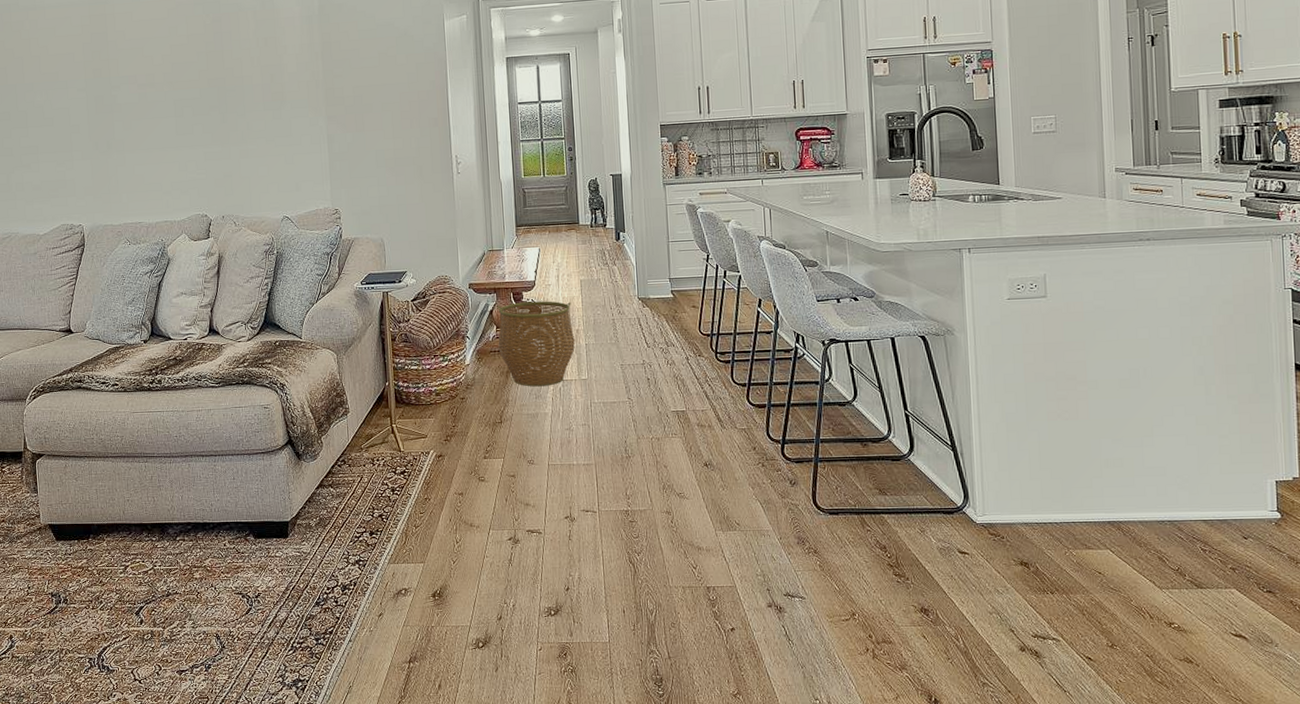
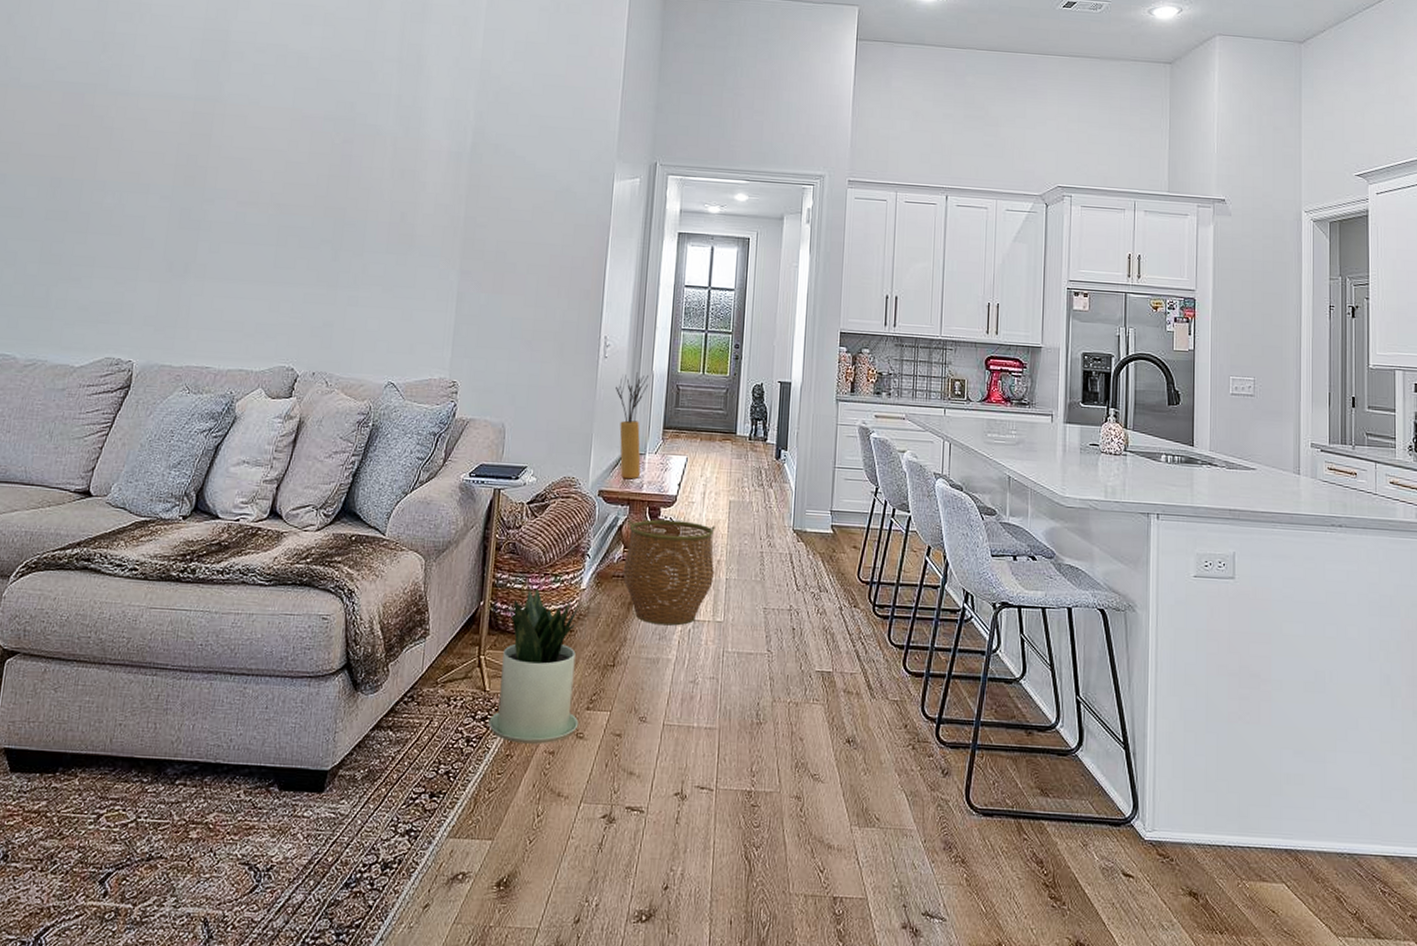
planter: none [407,368,479,489] -> present [488,589,581,744]
vase: none [471,182,502,272] -> present [616,372,649,480]

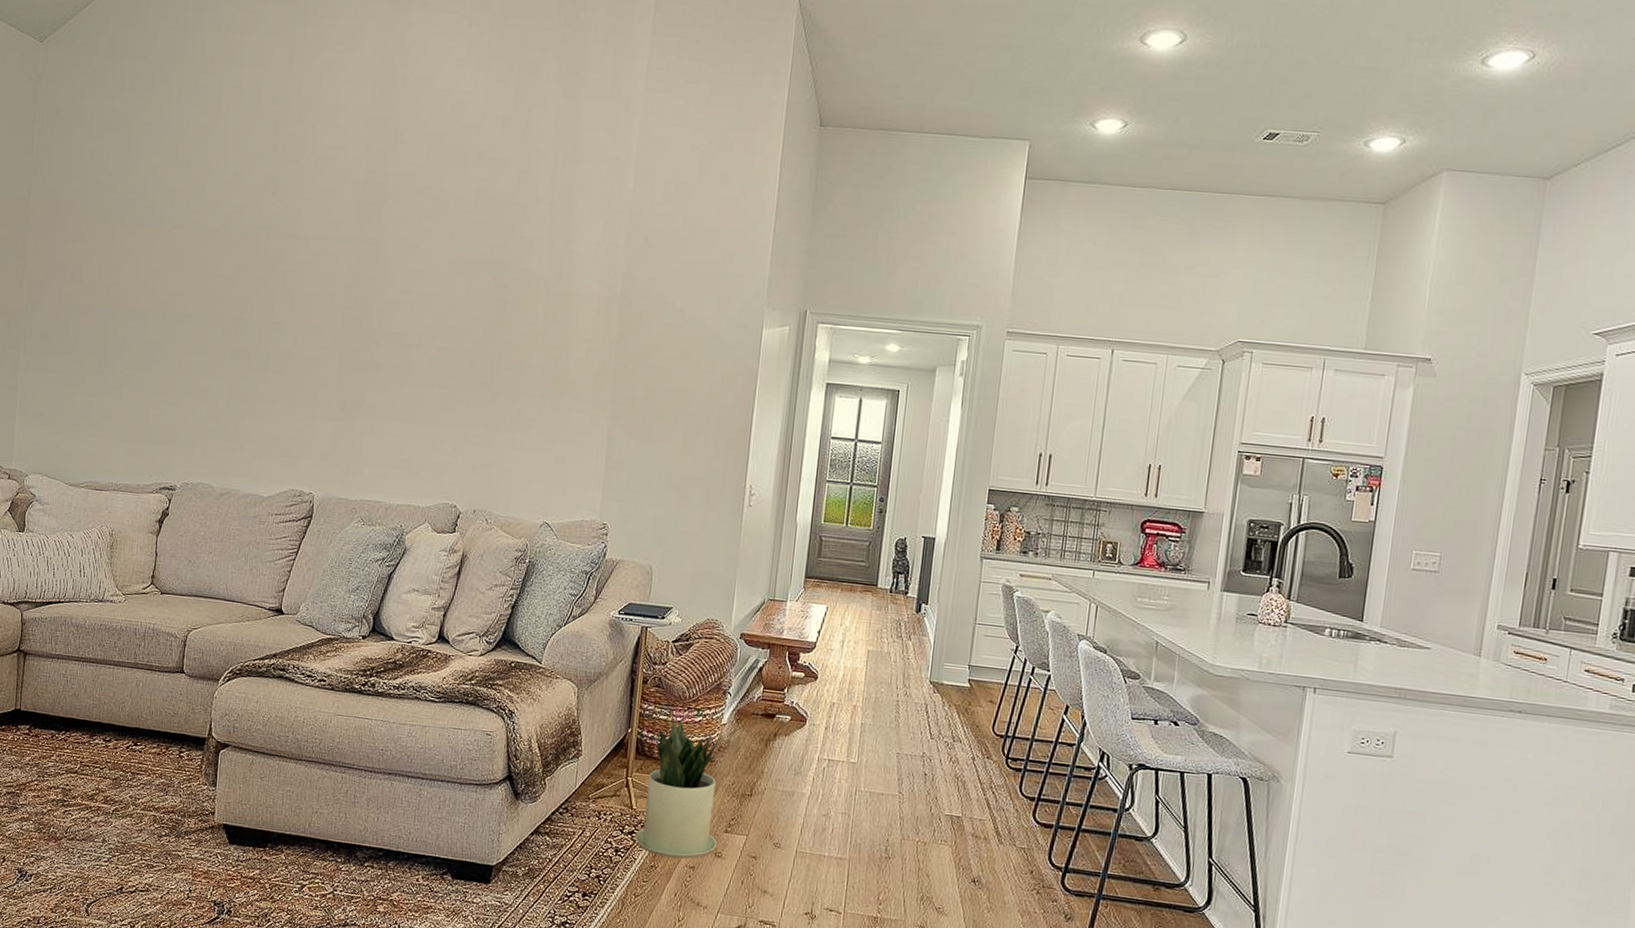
vase: present [616,372,649,480] -> none [759,522,792,625]
basket: present [622,519,715,626] -> none [761,663,853,763]

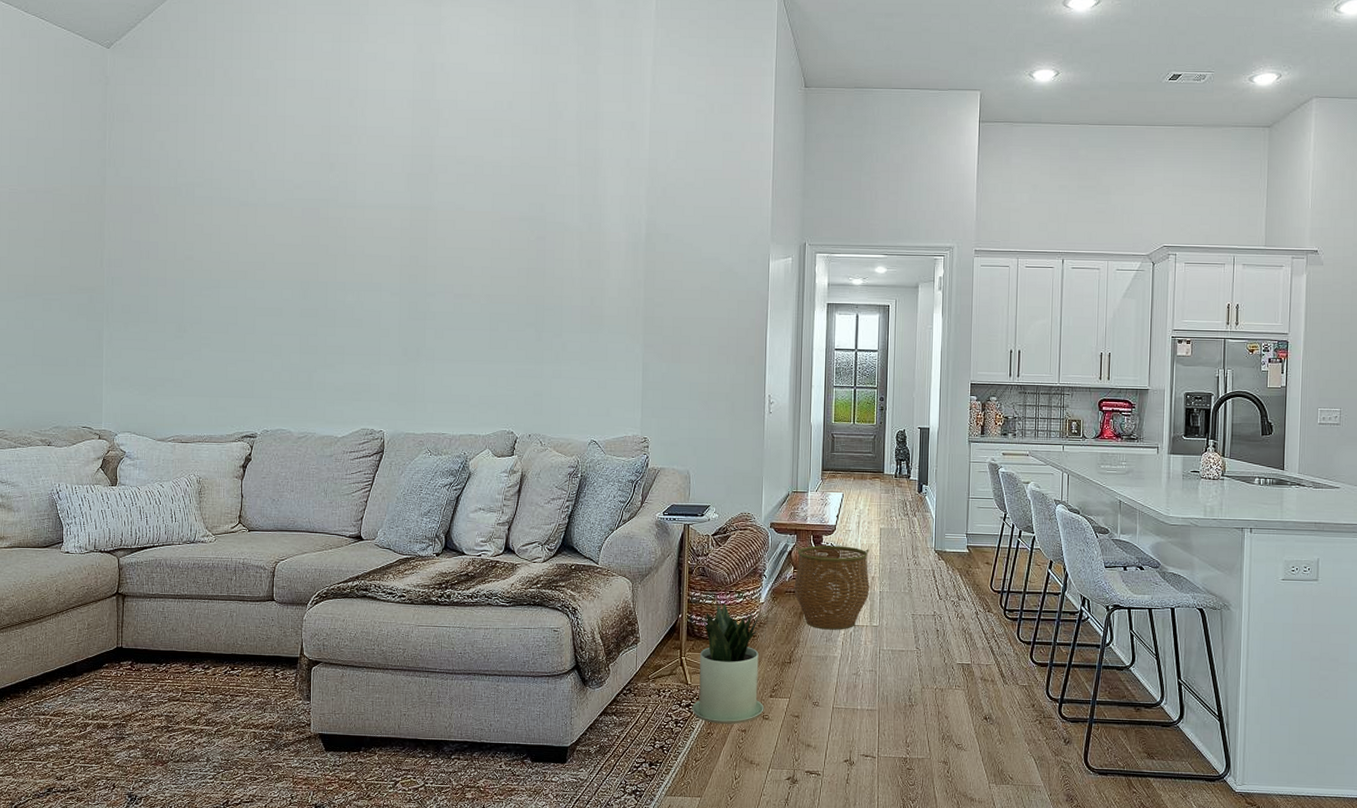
basket: none [761,663,853,763] -> present [794,545,870,630]

